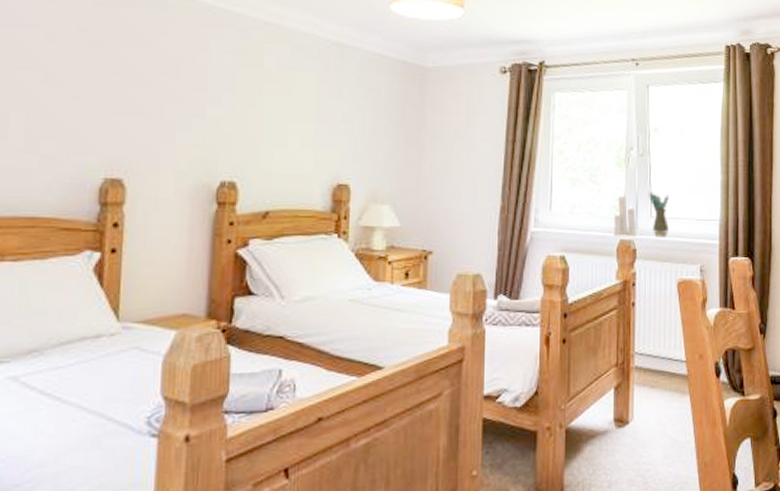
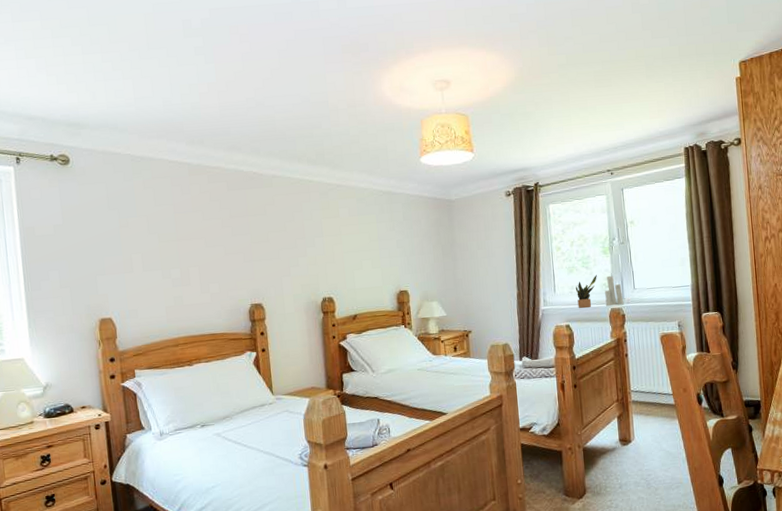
potted plant: none [577,192,606,236] -> present [575,274,597,309]
vase: present [648,190,669,238] -> none [630,269,650,304]

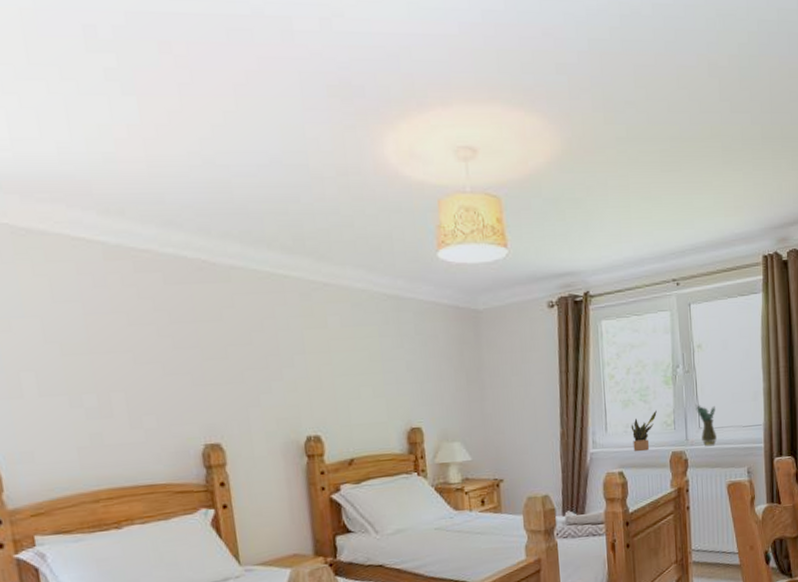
candle: present [605,272,624,307] -> none [665,407,687,449]
vase: none [630,269,650,304] -> present [695,404,717,447]

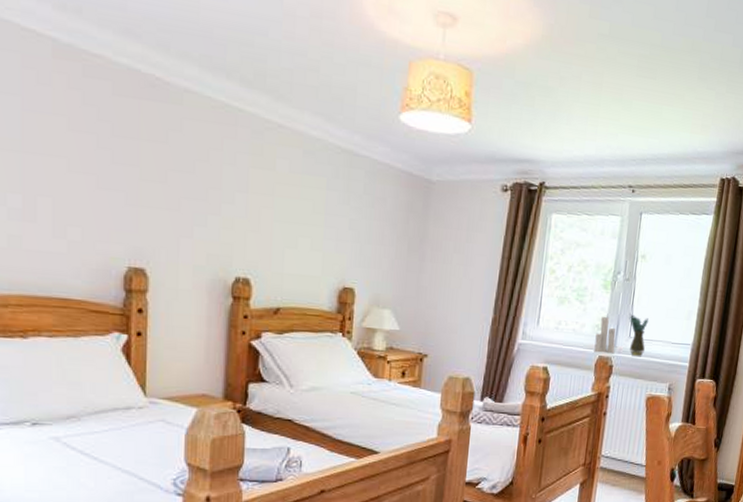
potted plant: present [631,410,657,452] -> none [561,312,591,351]
candle: none [665,407,687,449] -> present [594,312,616,354]

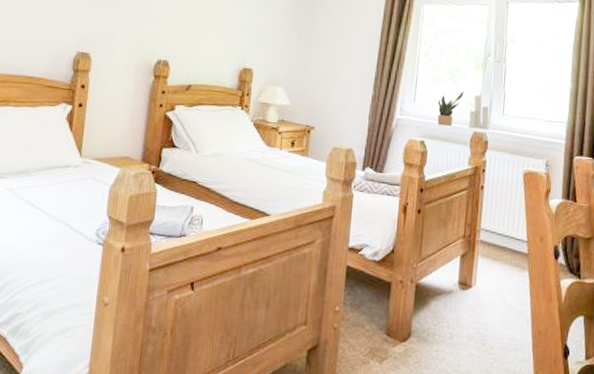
potted plant: none [561,312,591,351] -> present [437,91,464,127]
vase: present [629,313,648,357] -> none [501,92,521,134]

